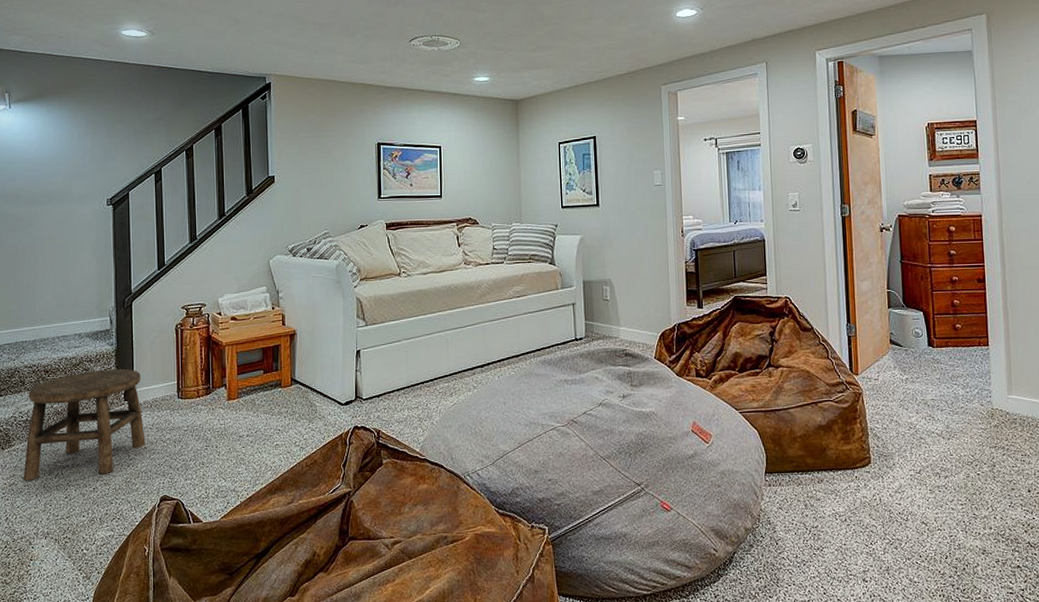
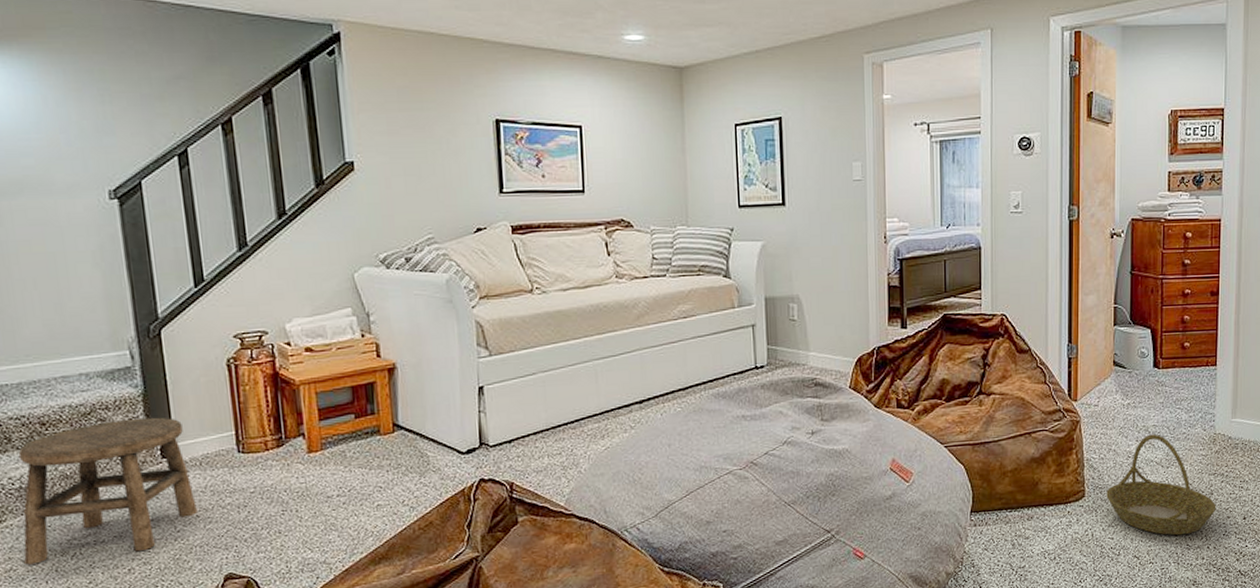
basket: none [891,407,1000,505] -> present [1106,434,1216,536]

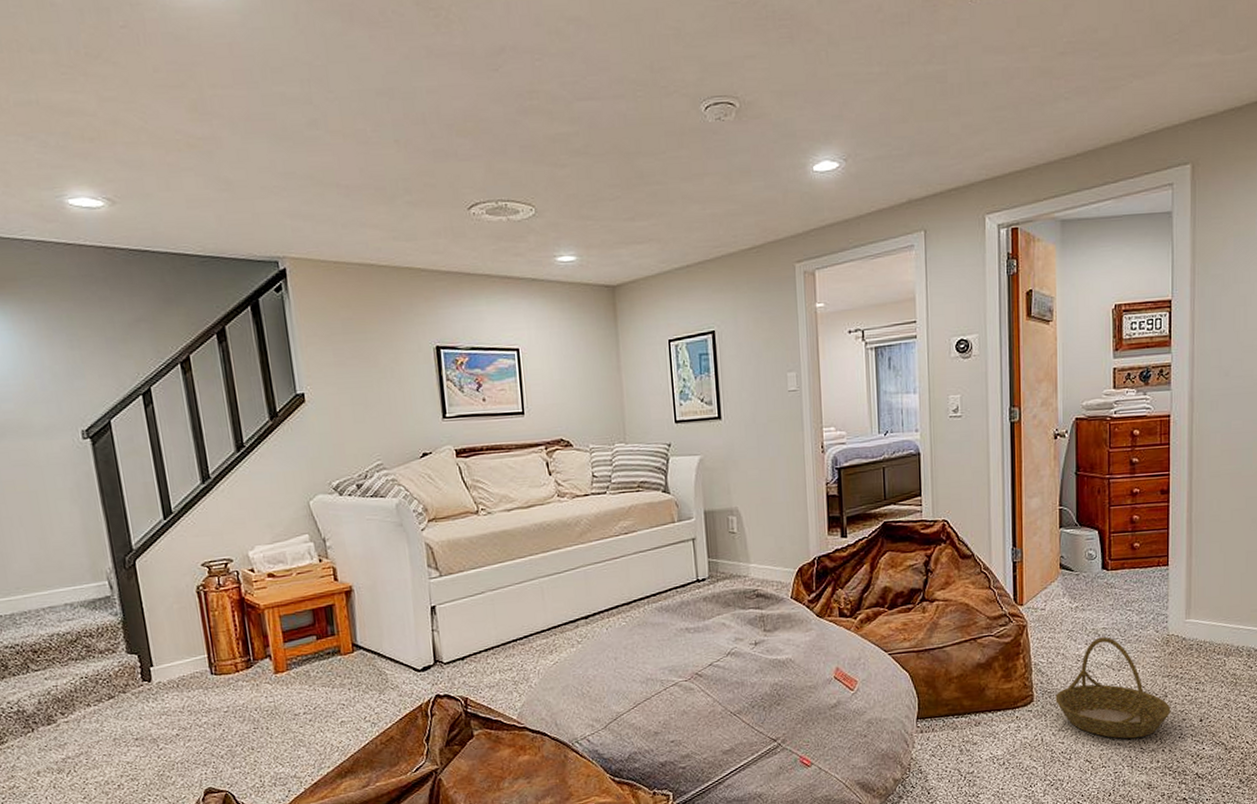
stool: present [18,417,198,565] -> none [15,642,177,782]

